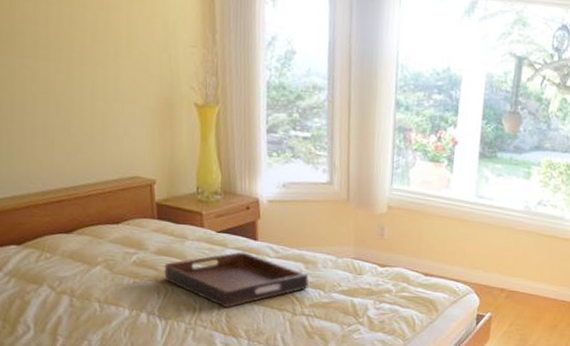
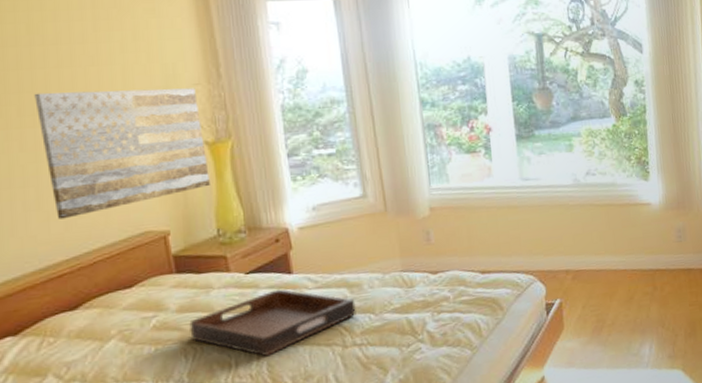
wall art: none [48,27,195,151] -> present [34,88,210,219]

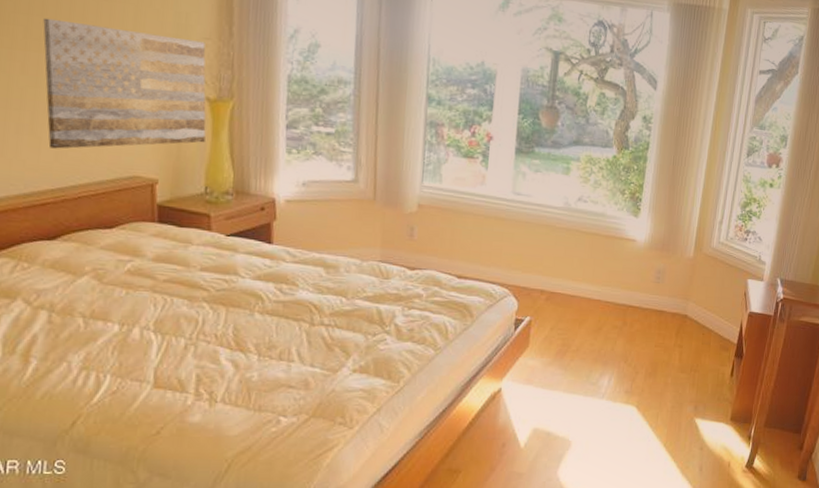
serving tray: present [189,289,356,357] -> none [163,256,330,320]

